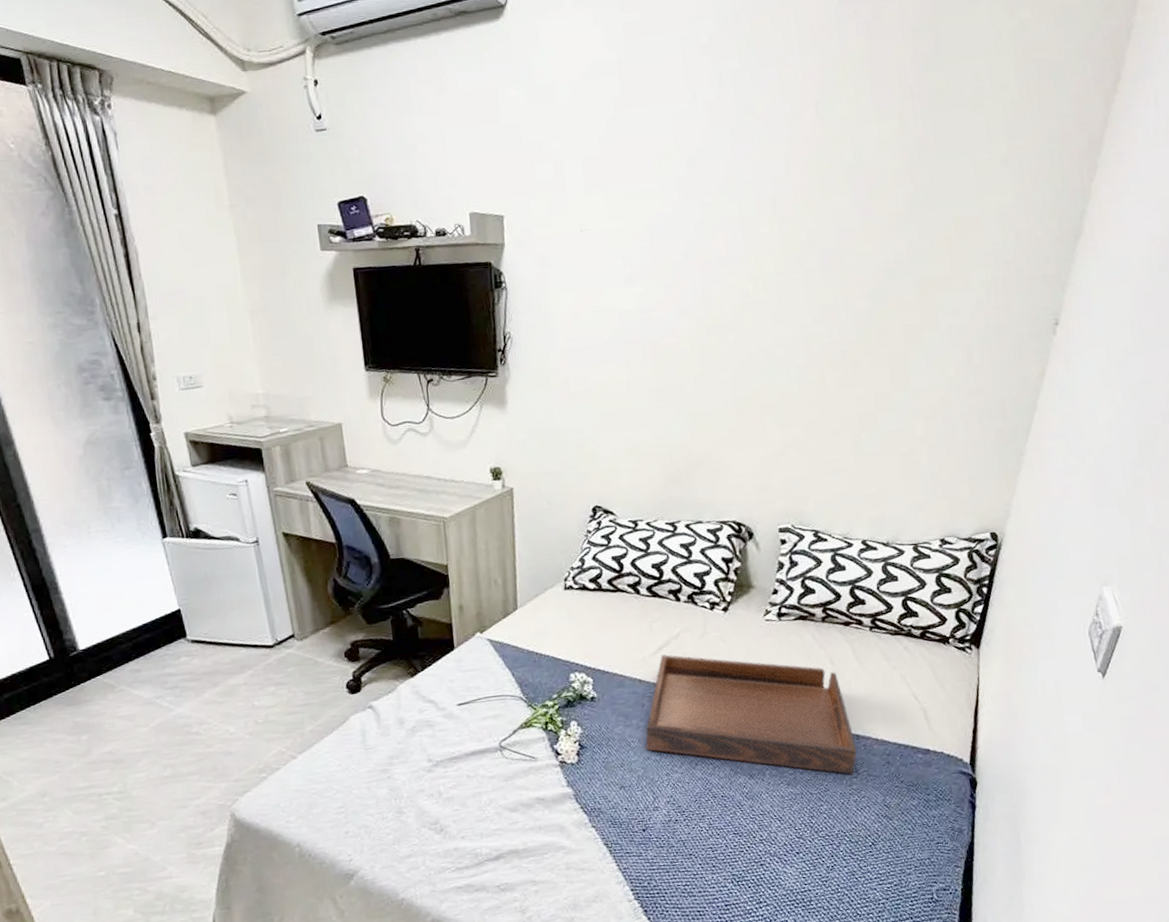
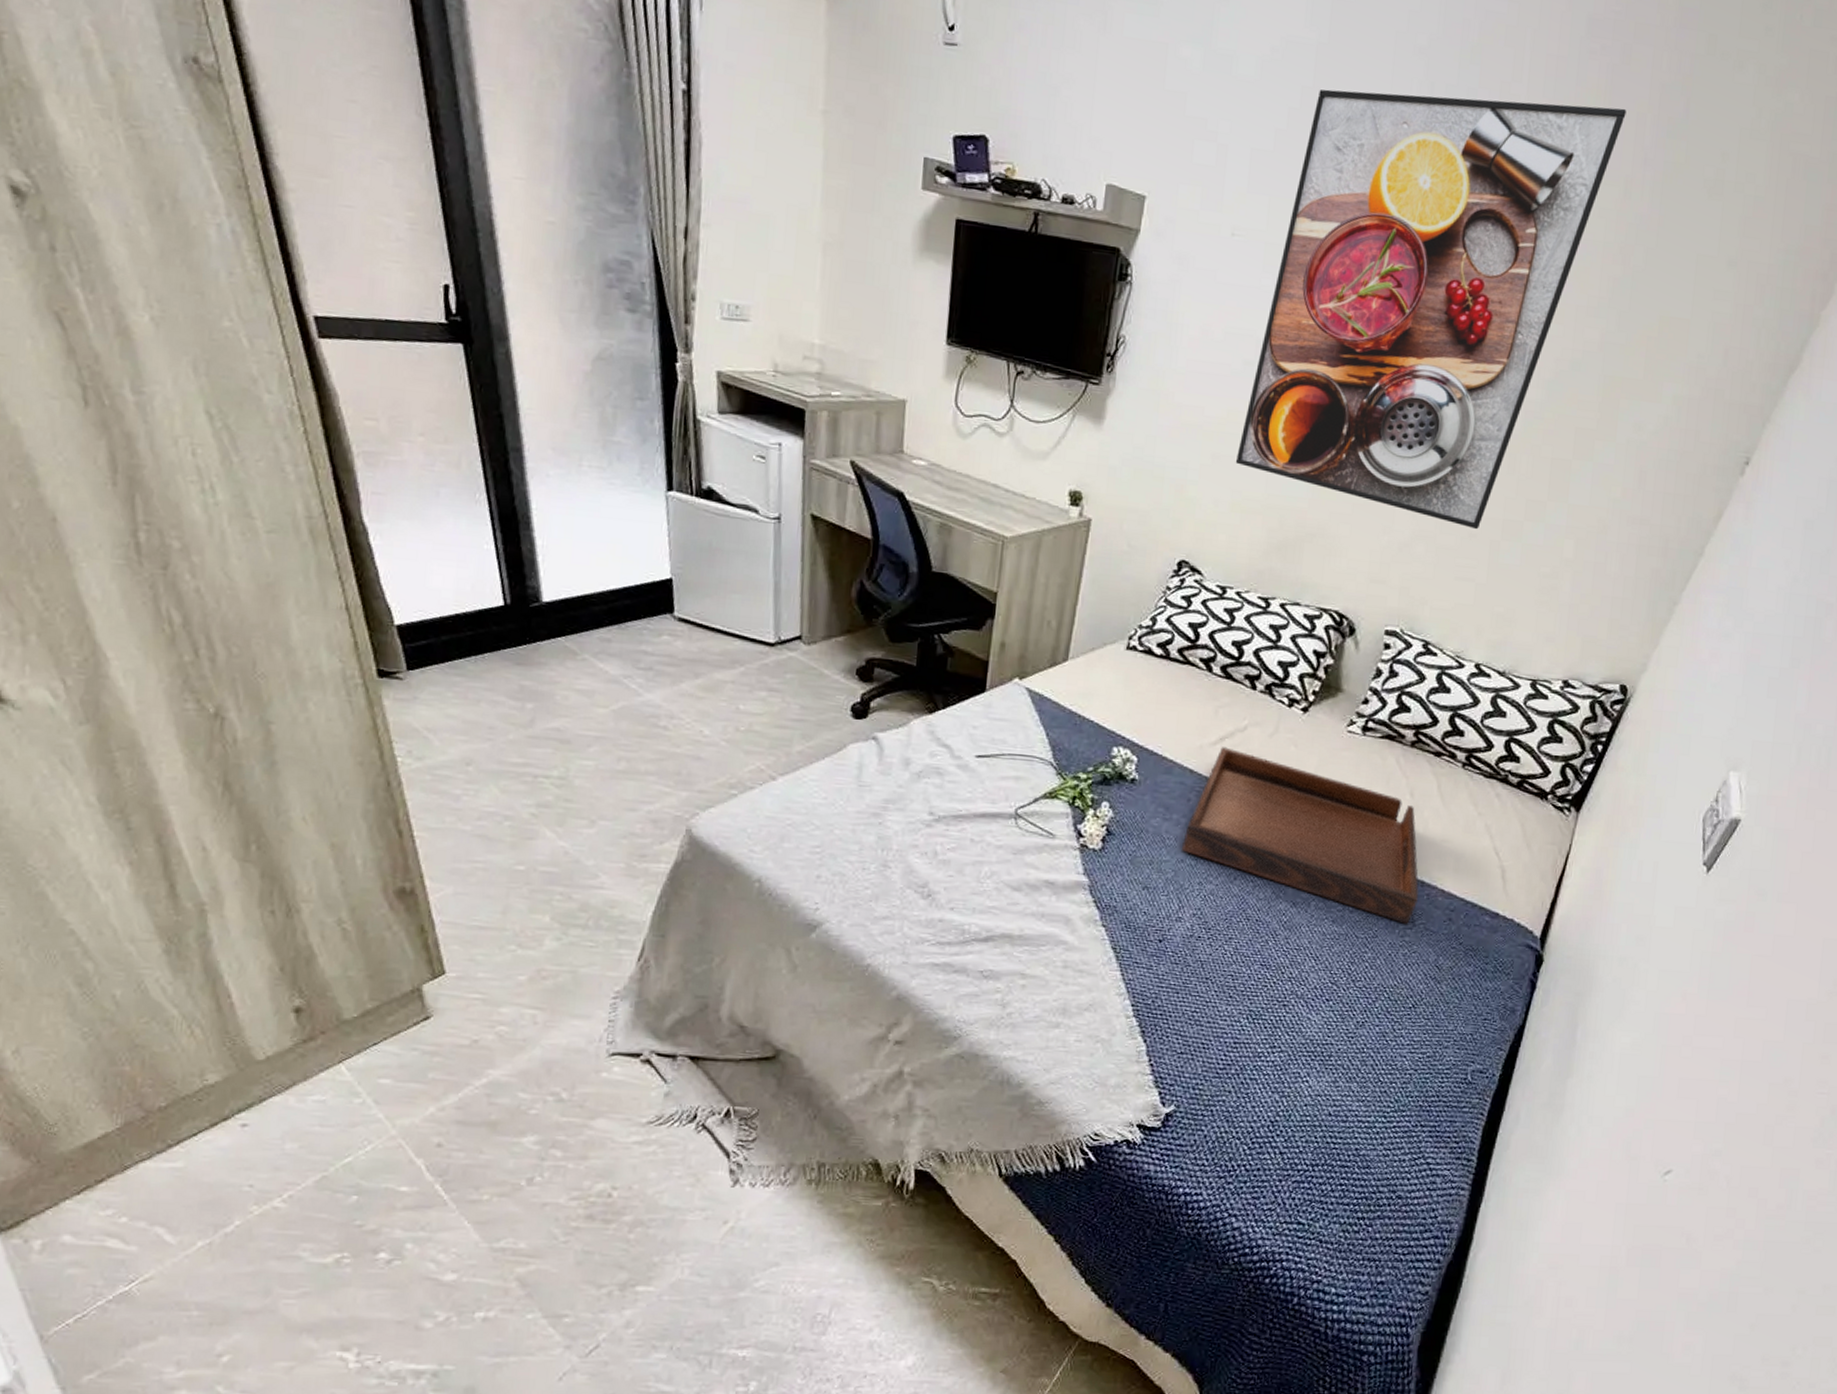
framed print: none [622,56,887,429] -> present [1235,89,1626,530]

